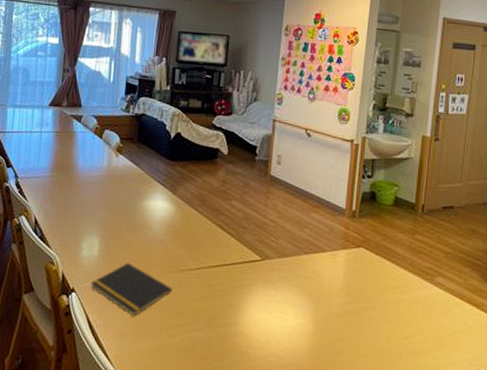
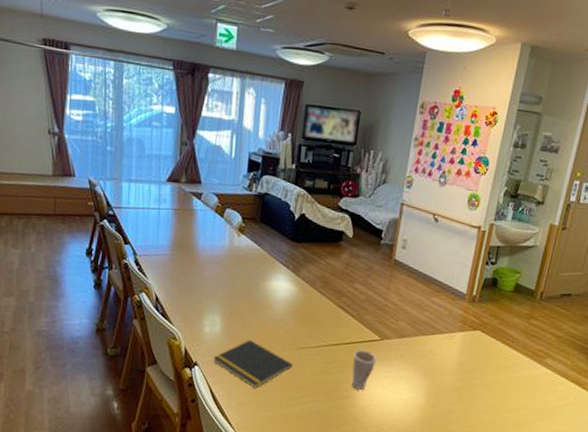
cup: none [233,271,259,316] -> present [351,349,377,390]

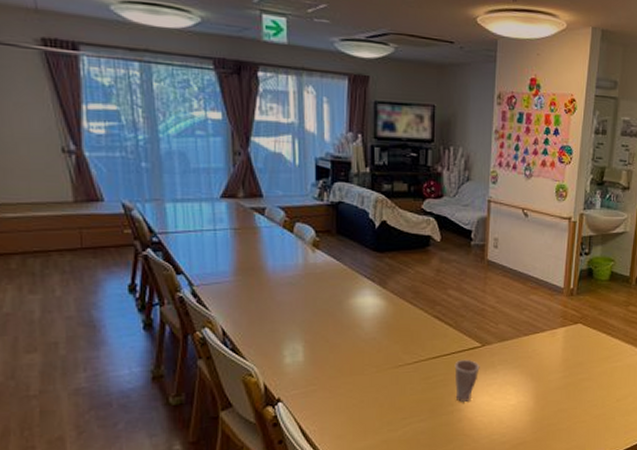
notepad: present [213,340,293,389] -> none [299,365,390,418]

